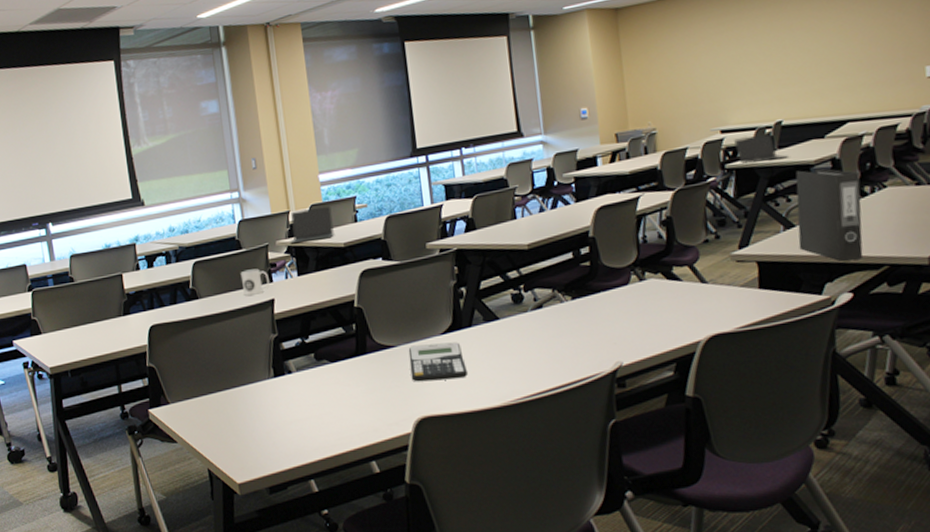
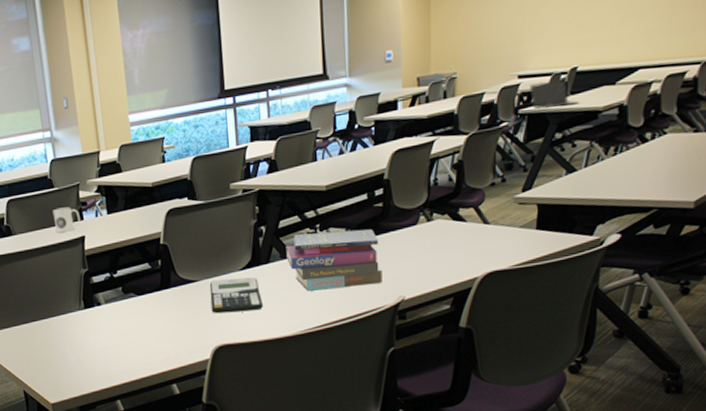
laptop: present [290,205,334,244] -> none [100,146,143,184]
books: none [489,290,597,357] -> present [286,229,383,291]
binder: present [795,168,864,261] -> none [578,114,643,204]

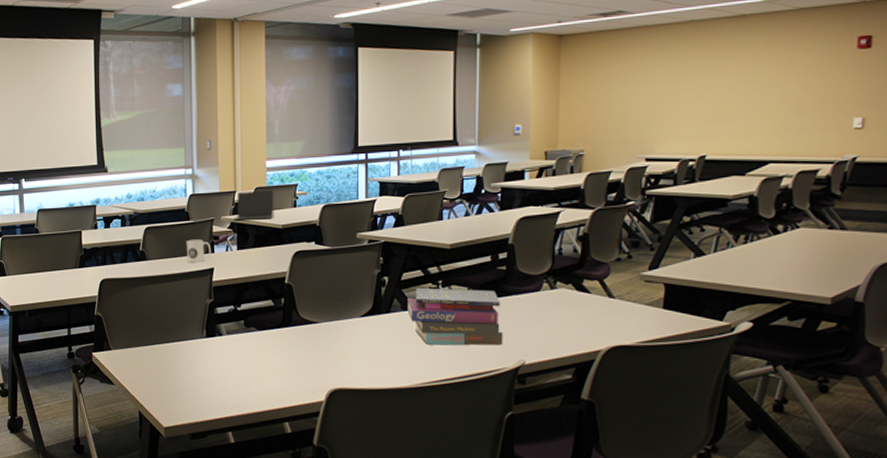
laptop: none [100,146,143,184] -> present [234,190,274,221]
calculator: present [209,277,263,314] -> none [329,324,381,359]
laptop: present [530,79,579,109] -> none [657,165,707,193]

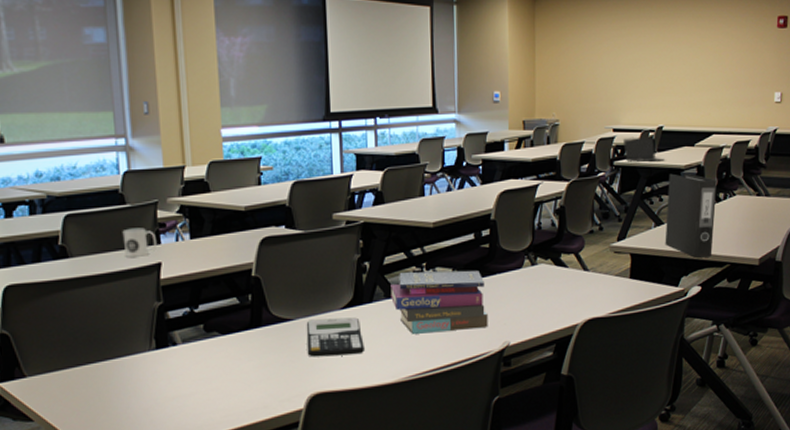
laptop: present [234,190,274,221] -> none [183,164,235,203]
calculator: none [329,324,381,359] -> present [306,317,364,357]
laptop: none [657,165,707,193] -> present [623,136,665,163]
binder: none [706,203,774,292] -> present [665,173,717,258]

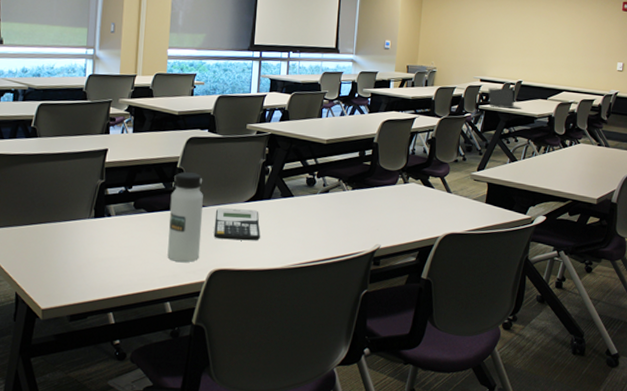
mug: present [122,228,158,257] -> none [80,119,107,143]
water bottle: none [248,280,294,391] -> present [167,172,203,263]
books: present [390,270,488,334] -> none [286,178,364,231]
binder: present [665,173,717,258] -> none [517,120,564,193]

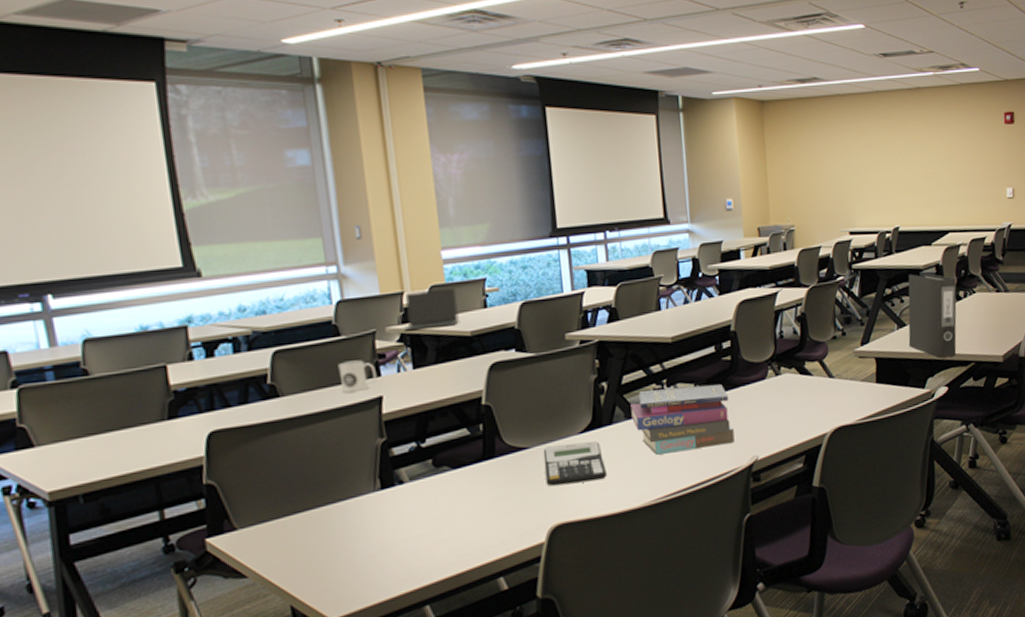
mug: none [80,119,107,143] -> present [337,360,378,393]
laptop: none [131,75,173,106] -> present [404,287,459,332]
water bottle: present [167,172,203,263] -> none [480,407,533,525]
books: none [286,178,364,231] -> present [630,384,735,455]
laptop: present [488,87,522,109] -> none [860,237,903,266]
binder: none [517,120,564,193] -> present [908,273,957,358]

